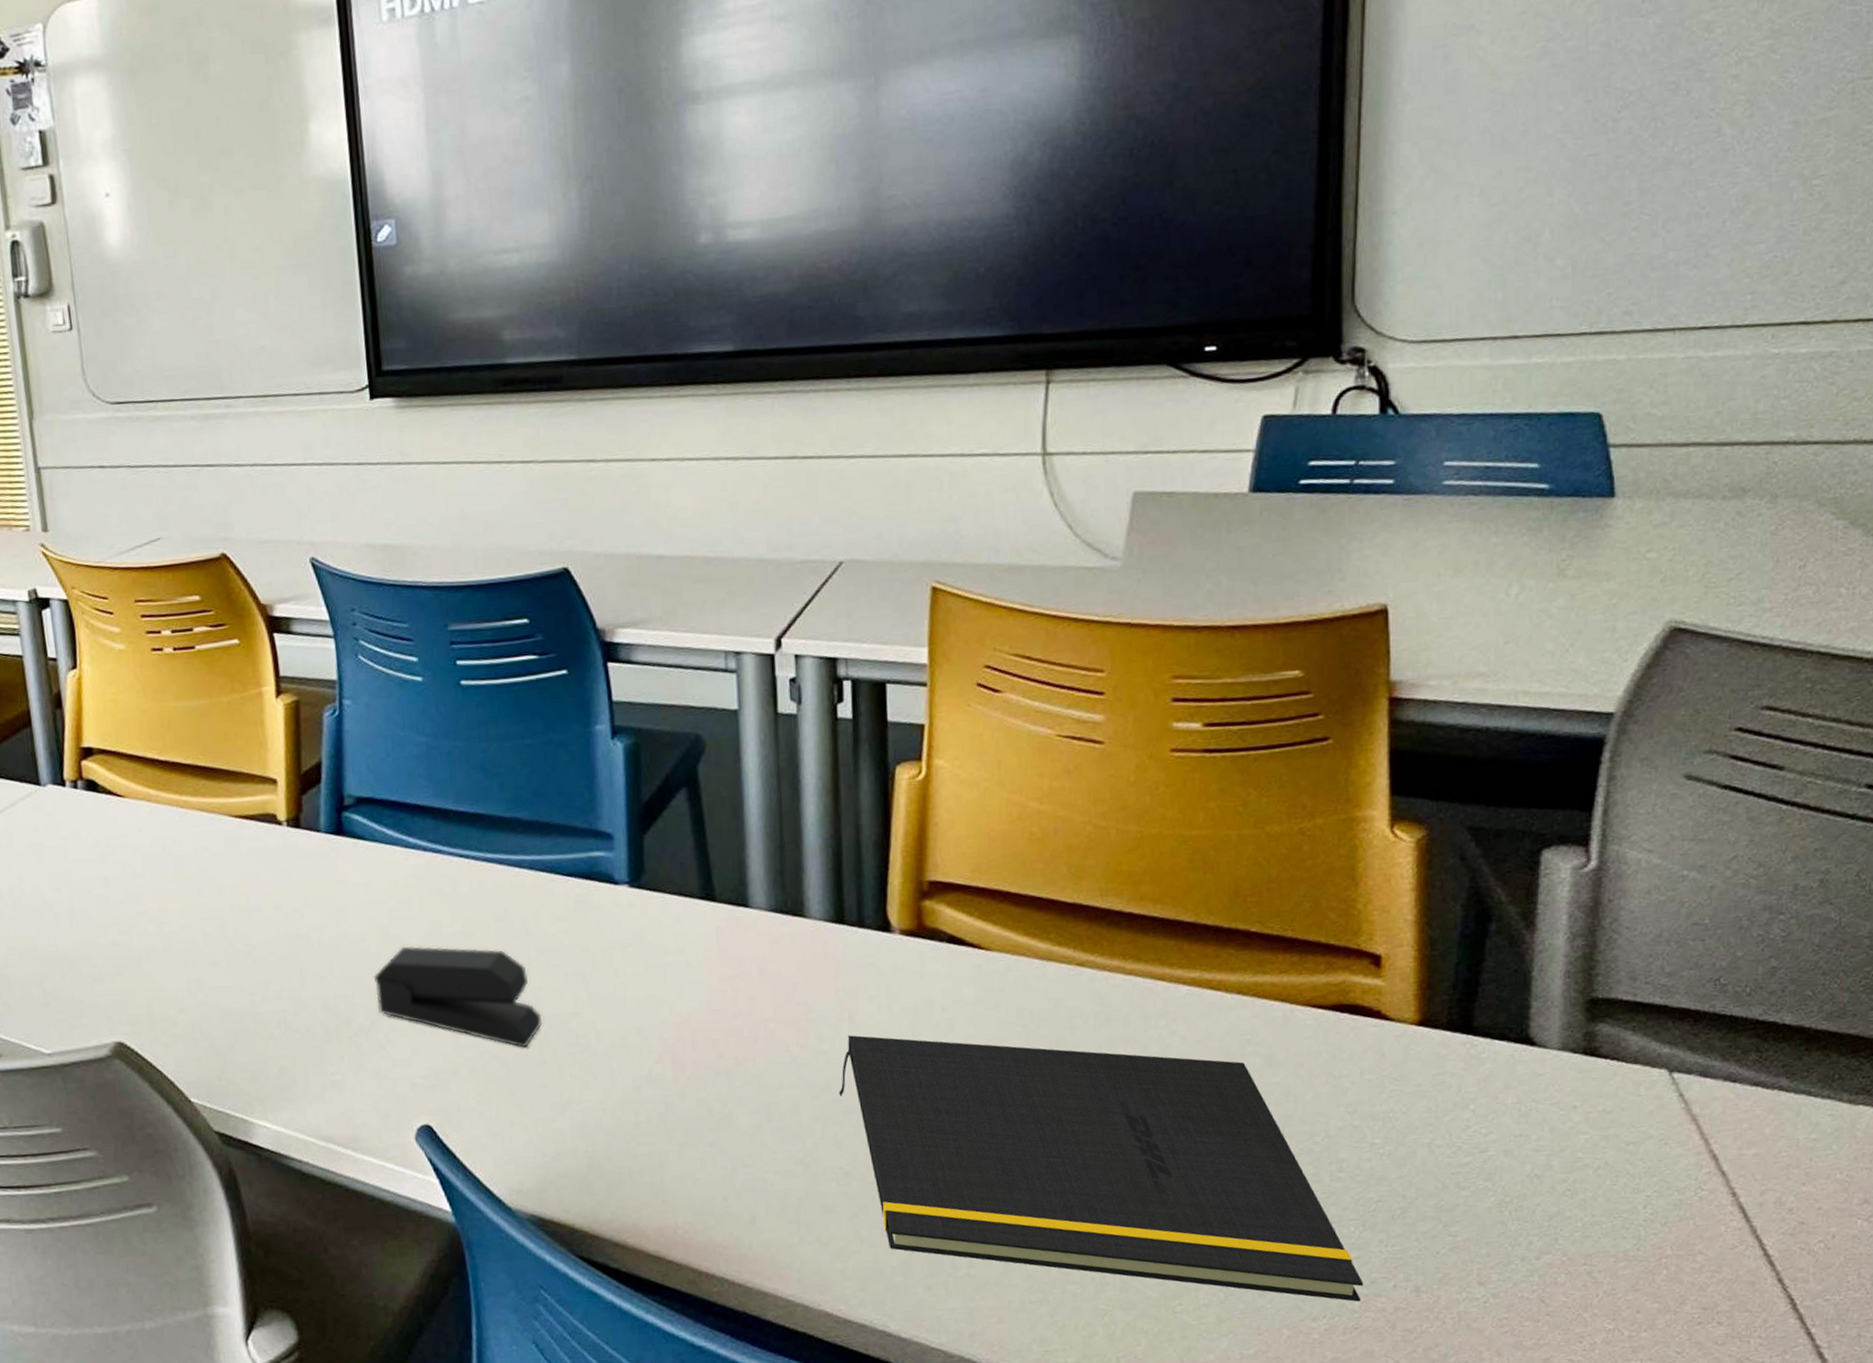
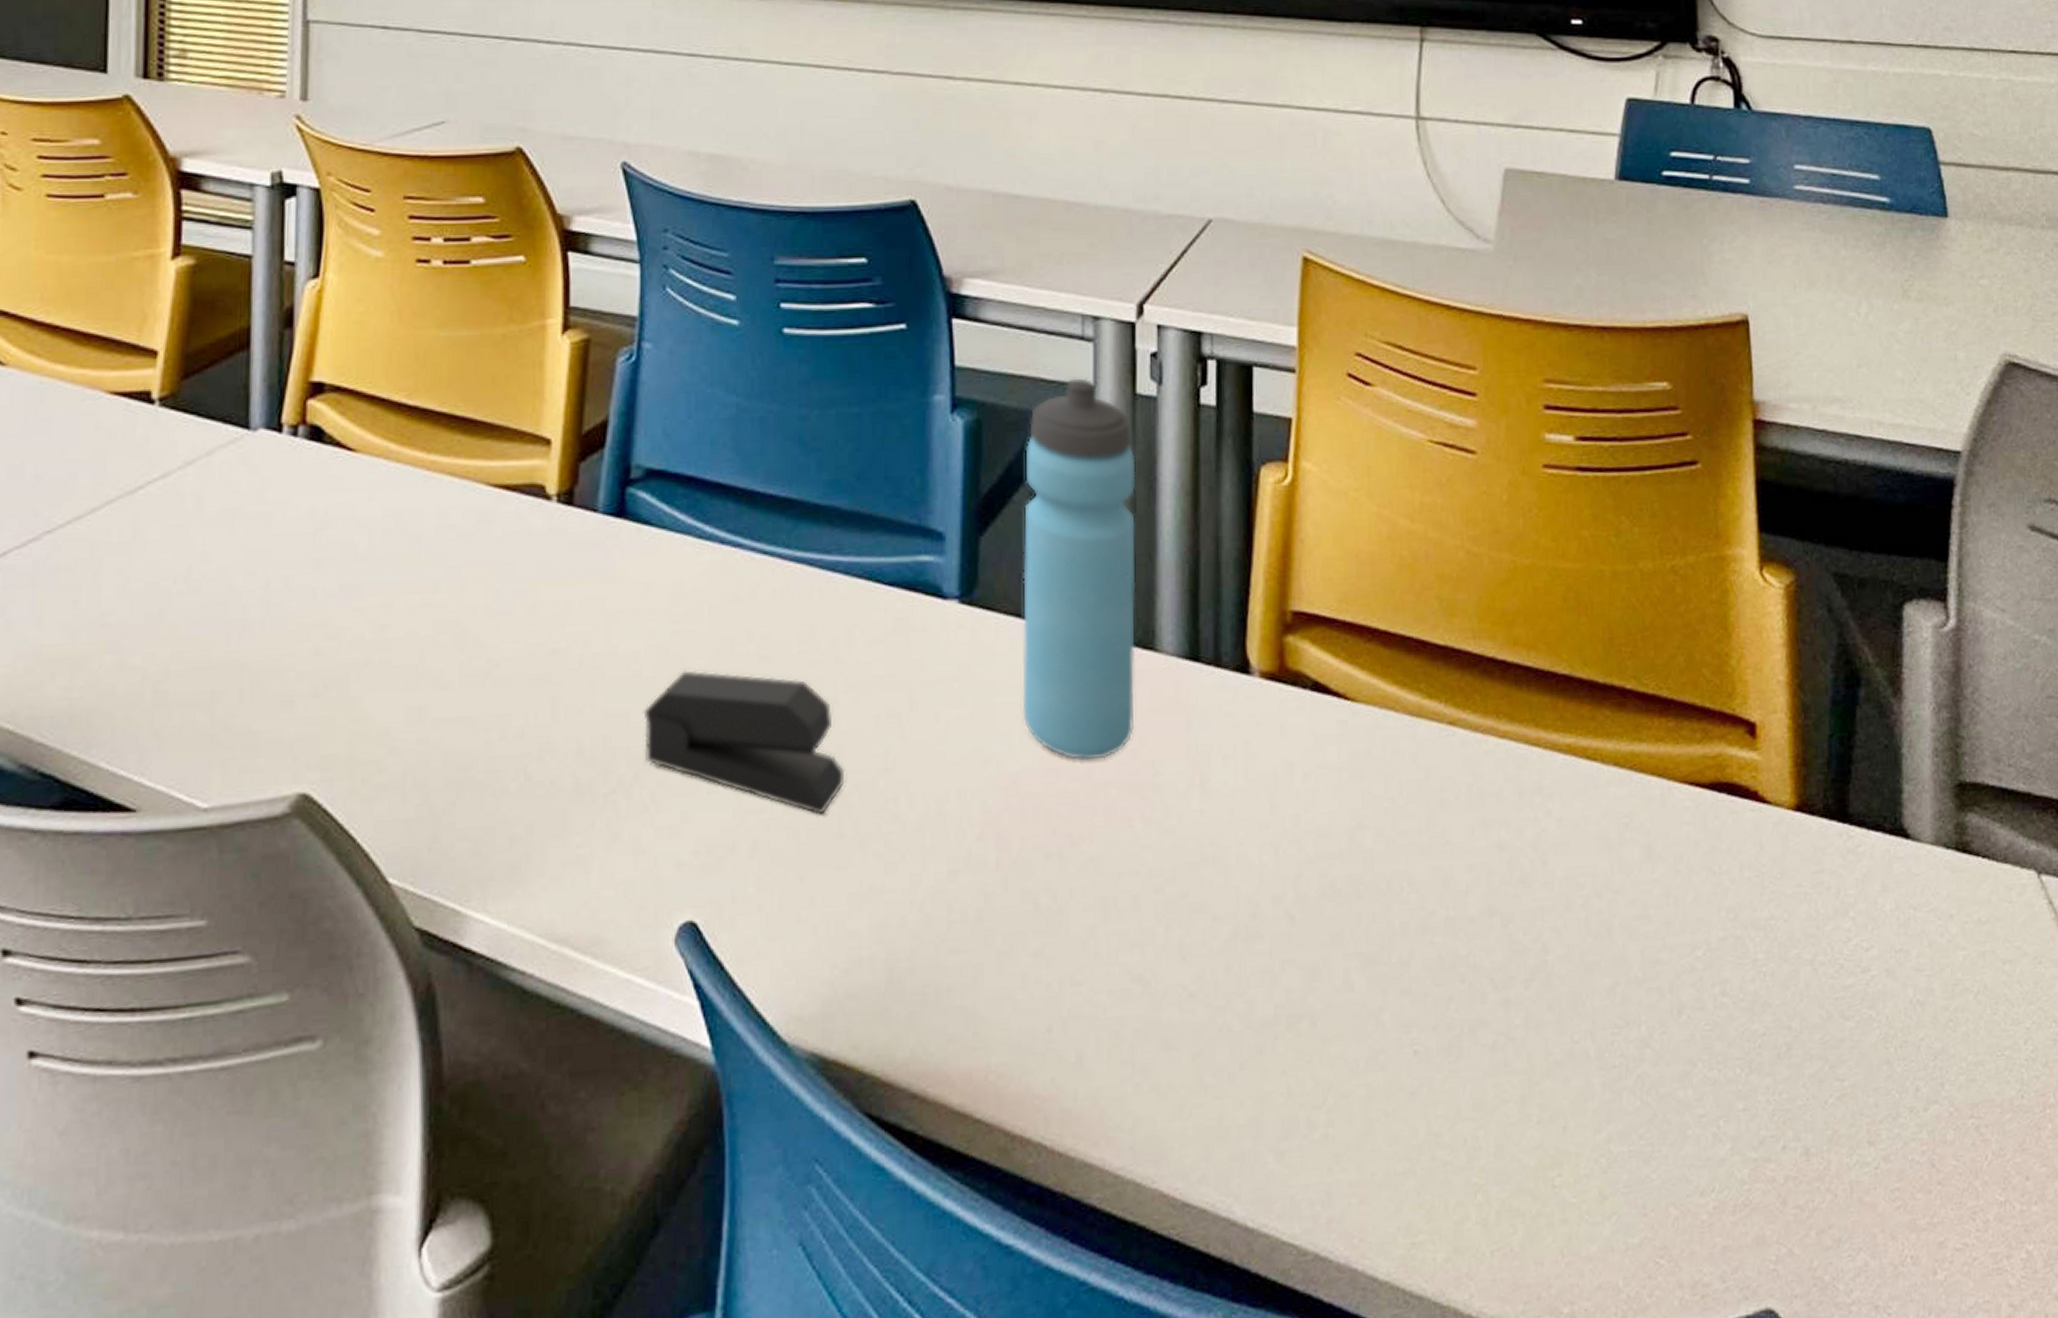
water bottle: none [680,703,788,1003] -> present [1022,378,1136,761]
notepad: present [839,1035,1364,1302] -> none [1186,807,1752,1169]

